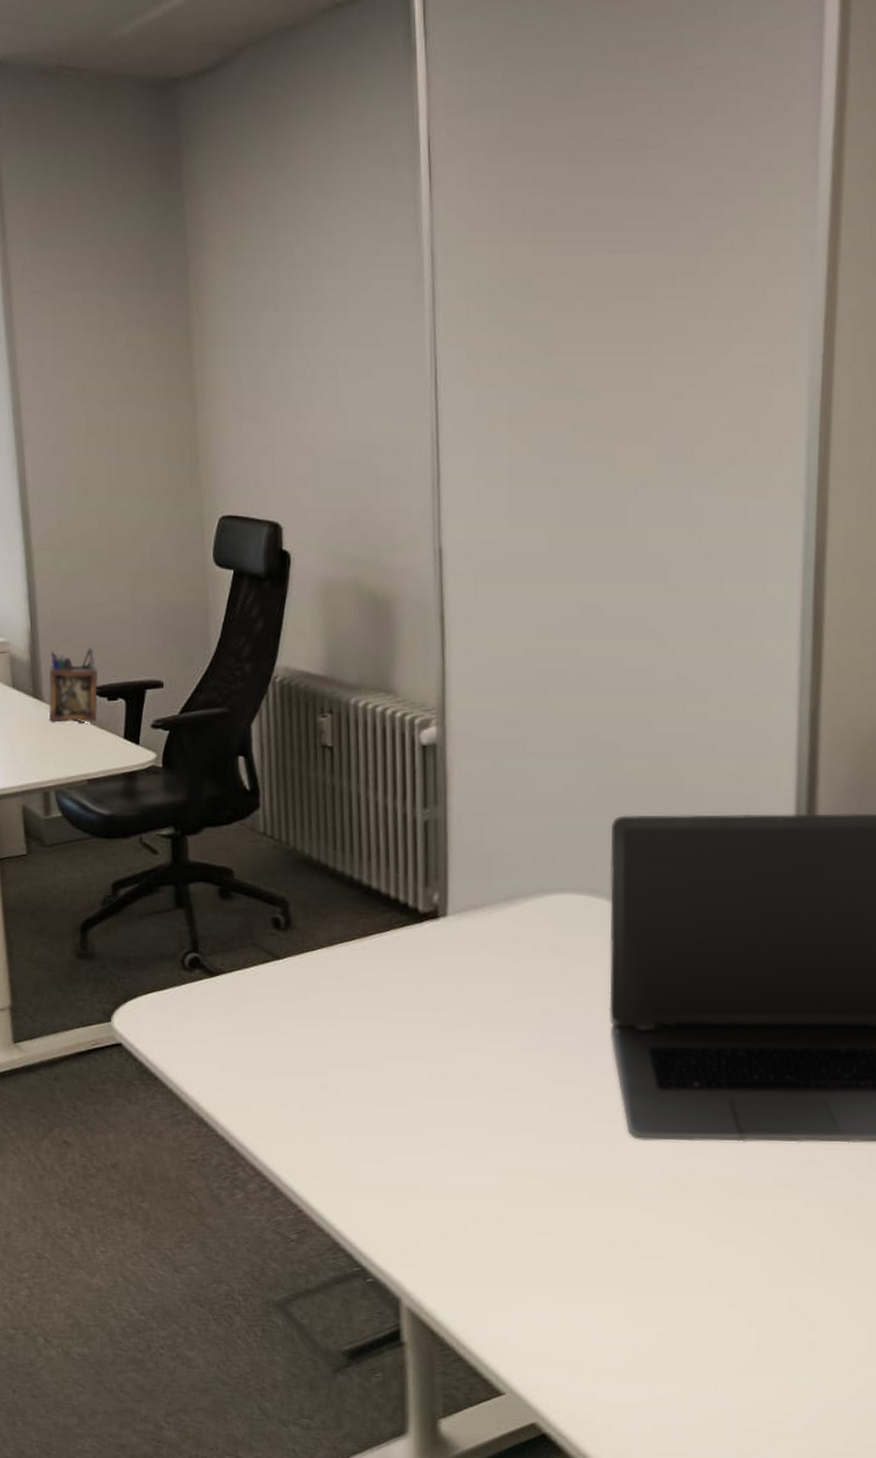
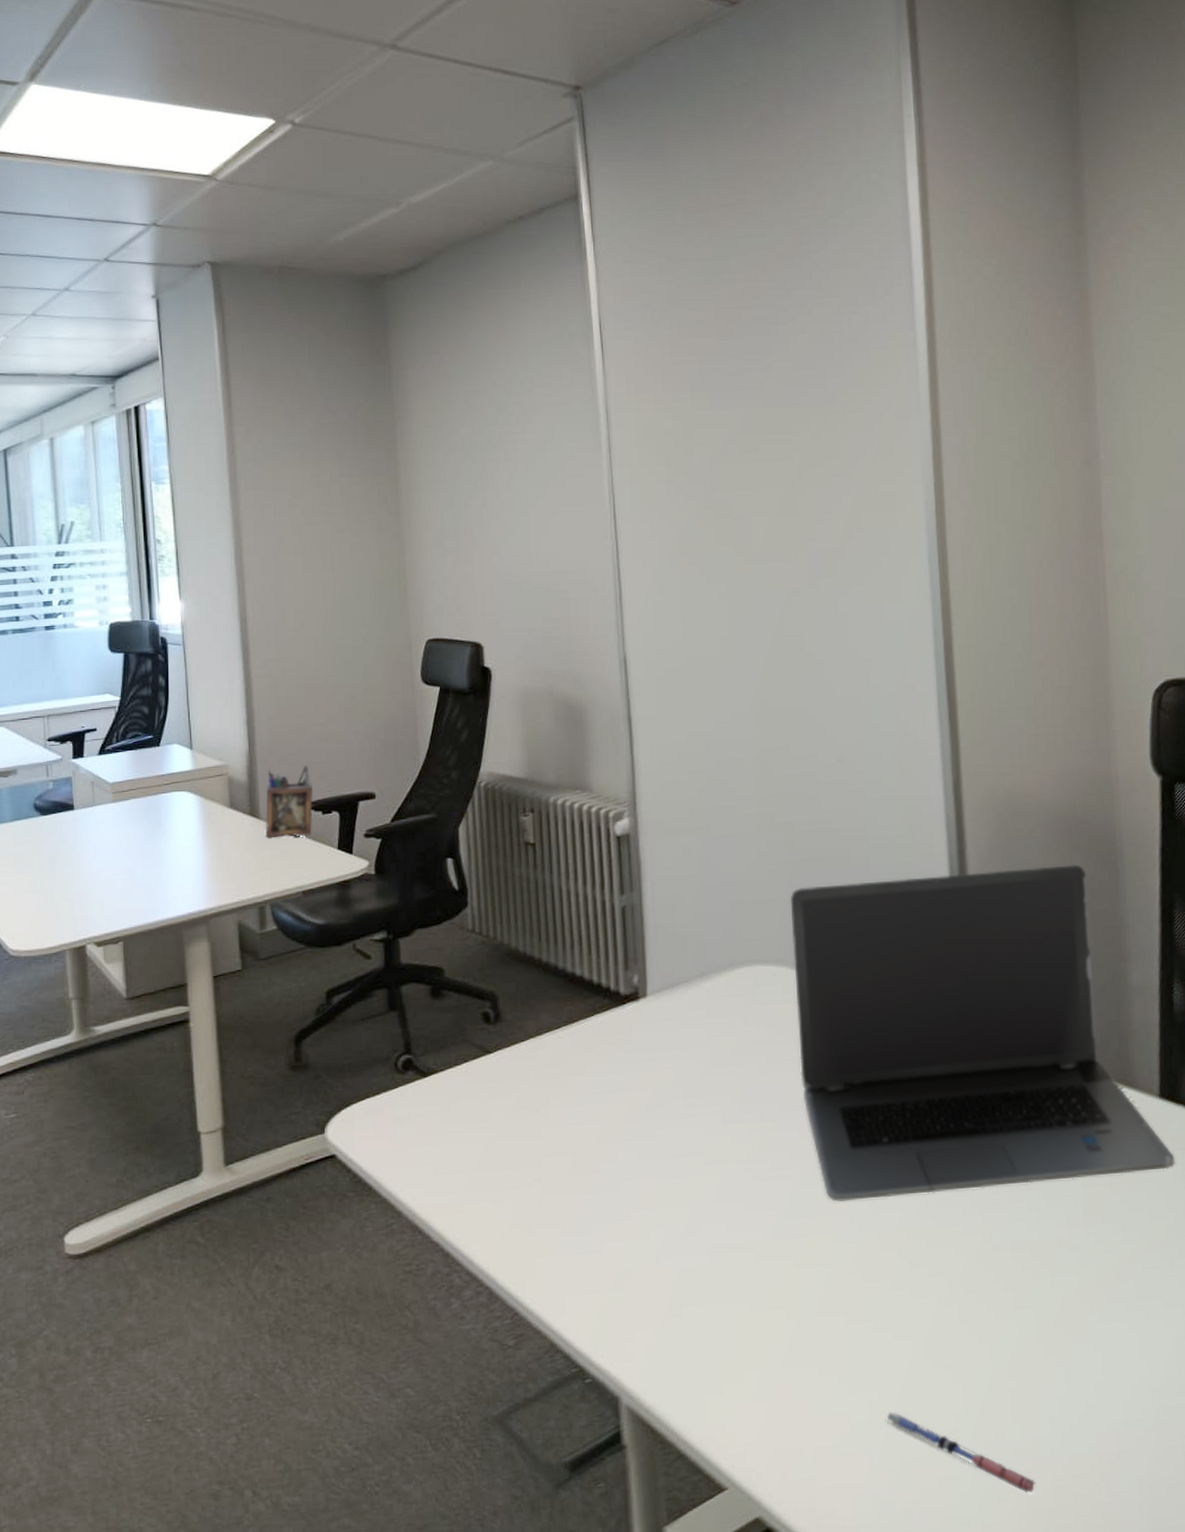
pen: none [672,1346,826,1437] -> present [885,1412,1036,1493]

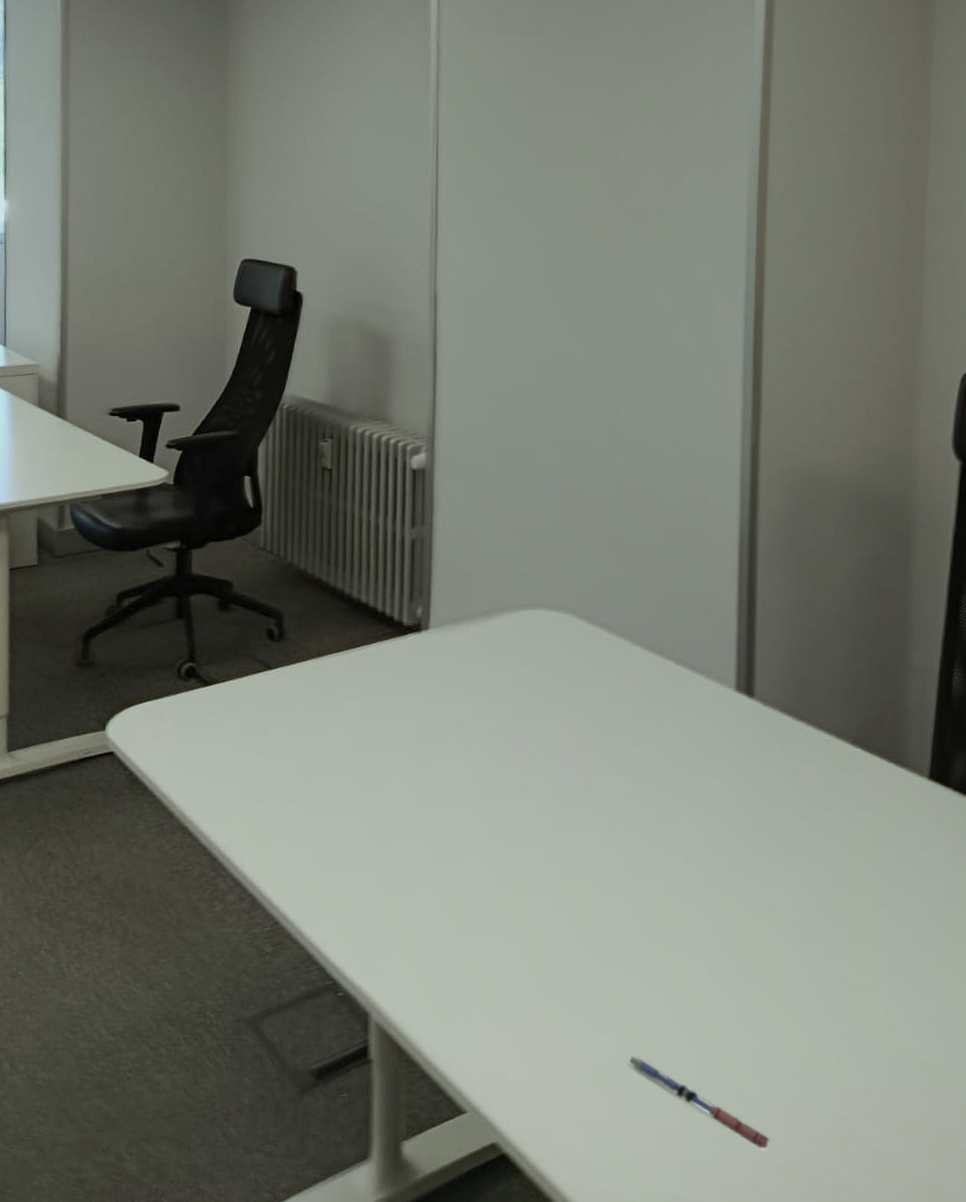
desk organizer: present [265,766,314,839] -> none [70,372,120,441]
laptop computer: present [790,864,1175,1202] -> none [573,537,939,850]

